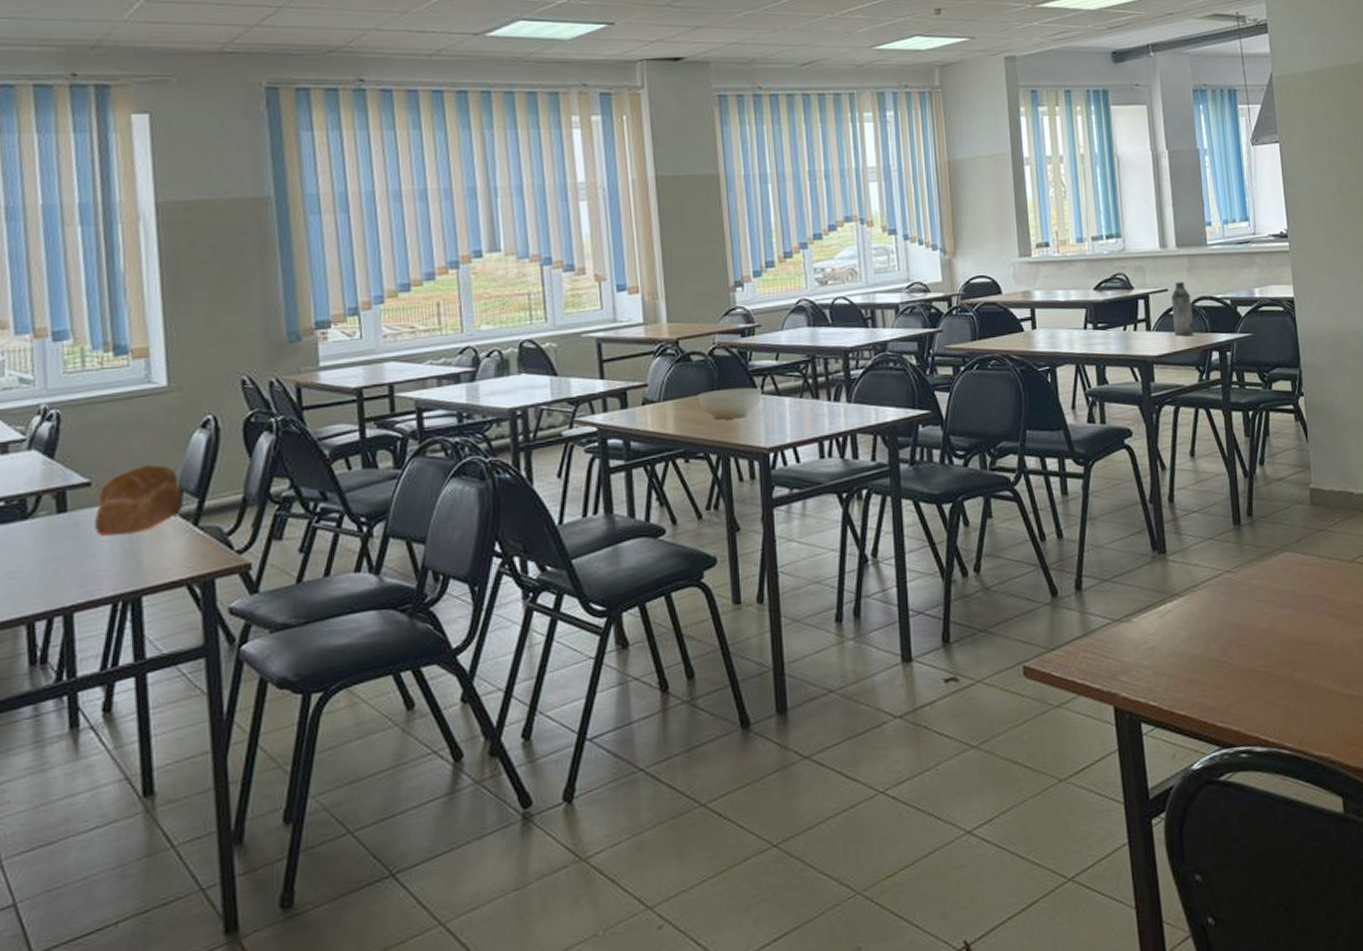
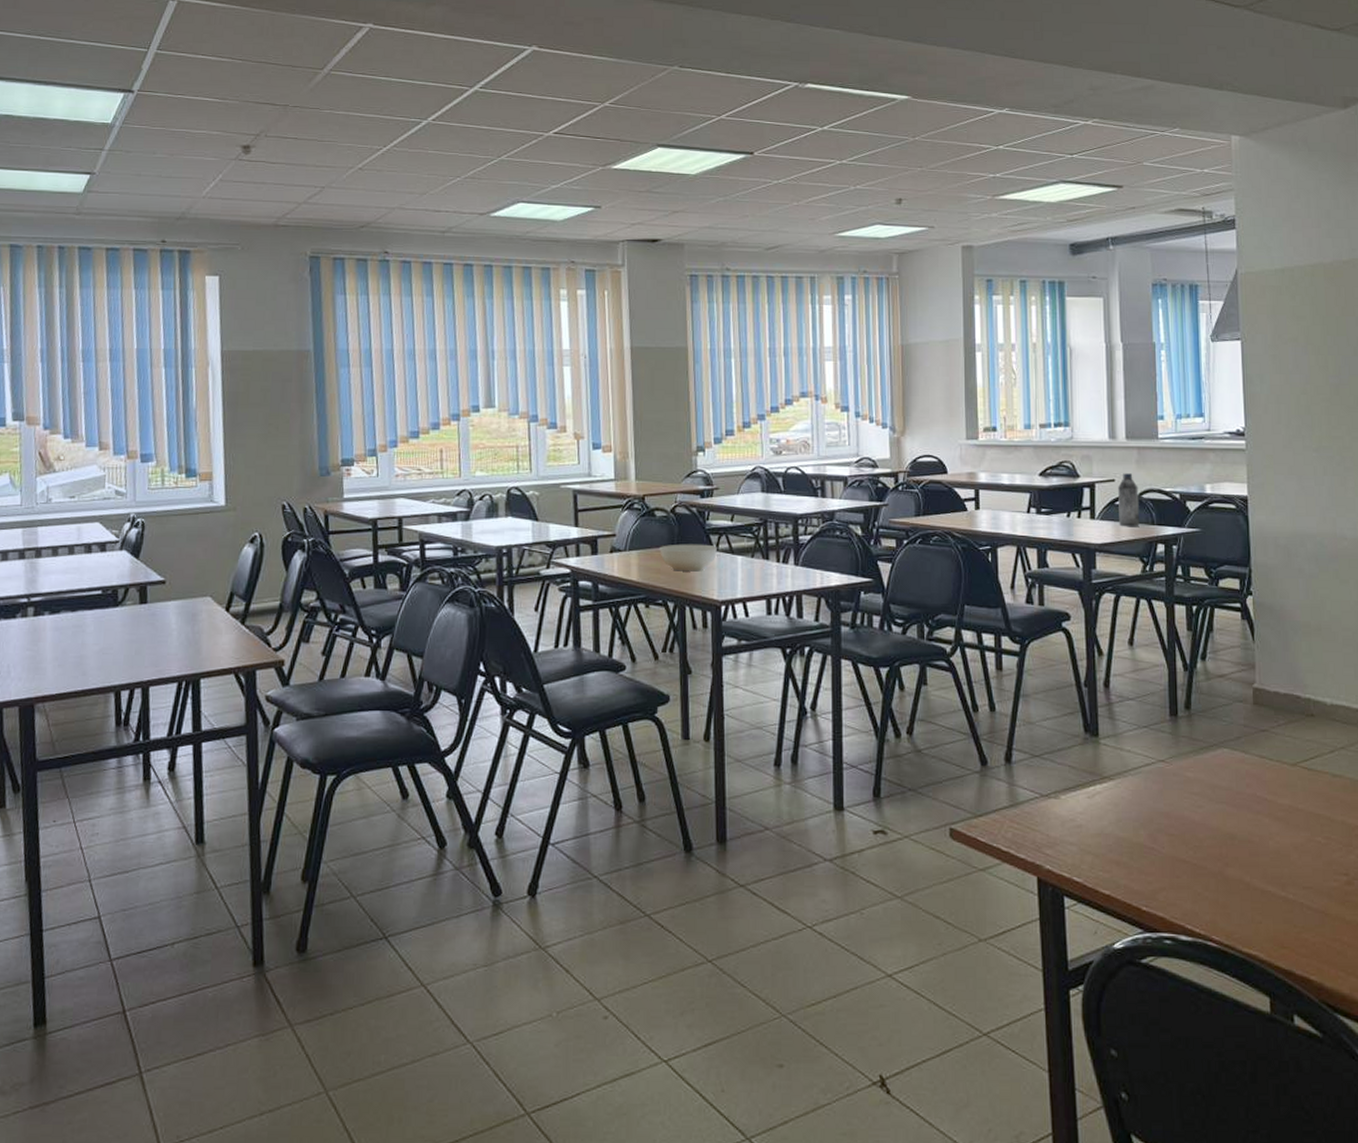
bread: present [95,464,183,536] -> none [167,570,234,626]

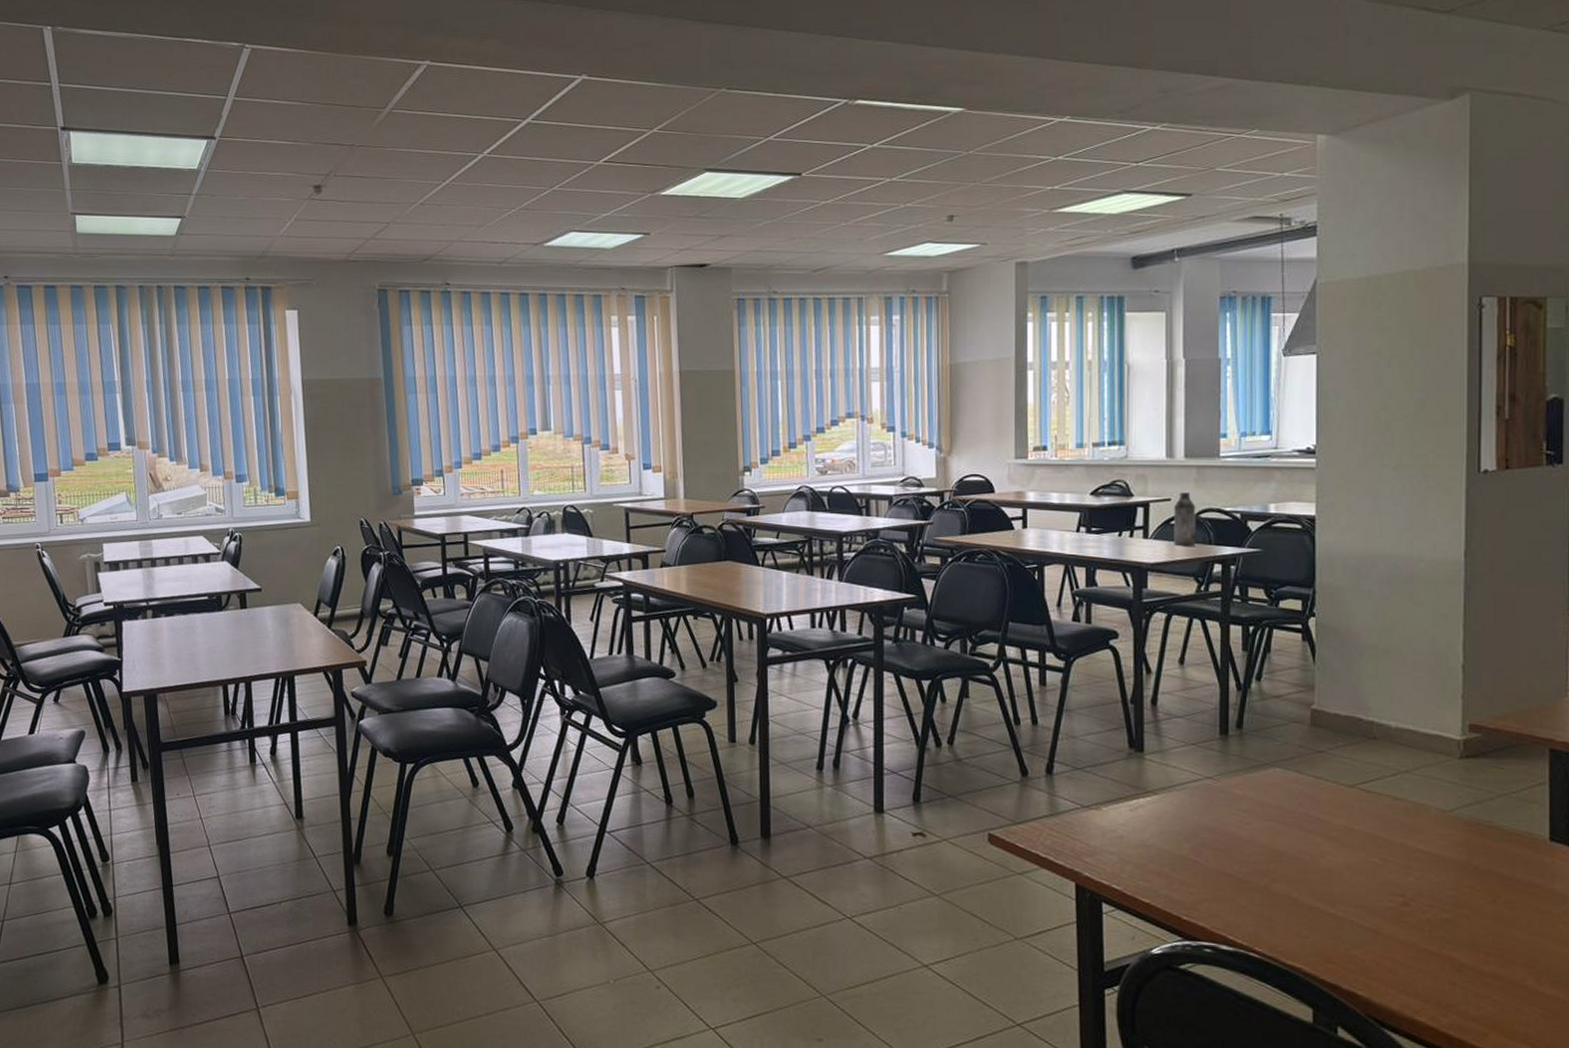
bowl: present [660,544,718,572] -> none [707,559,764,586]

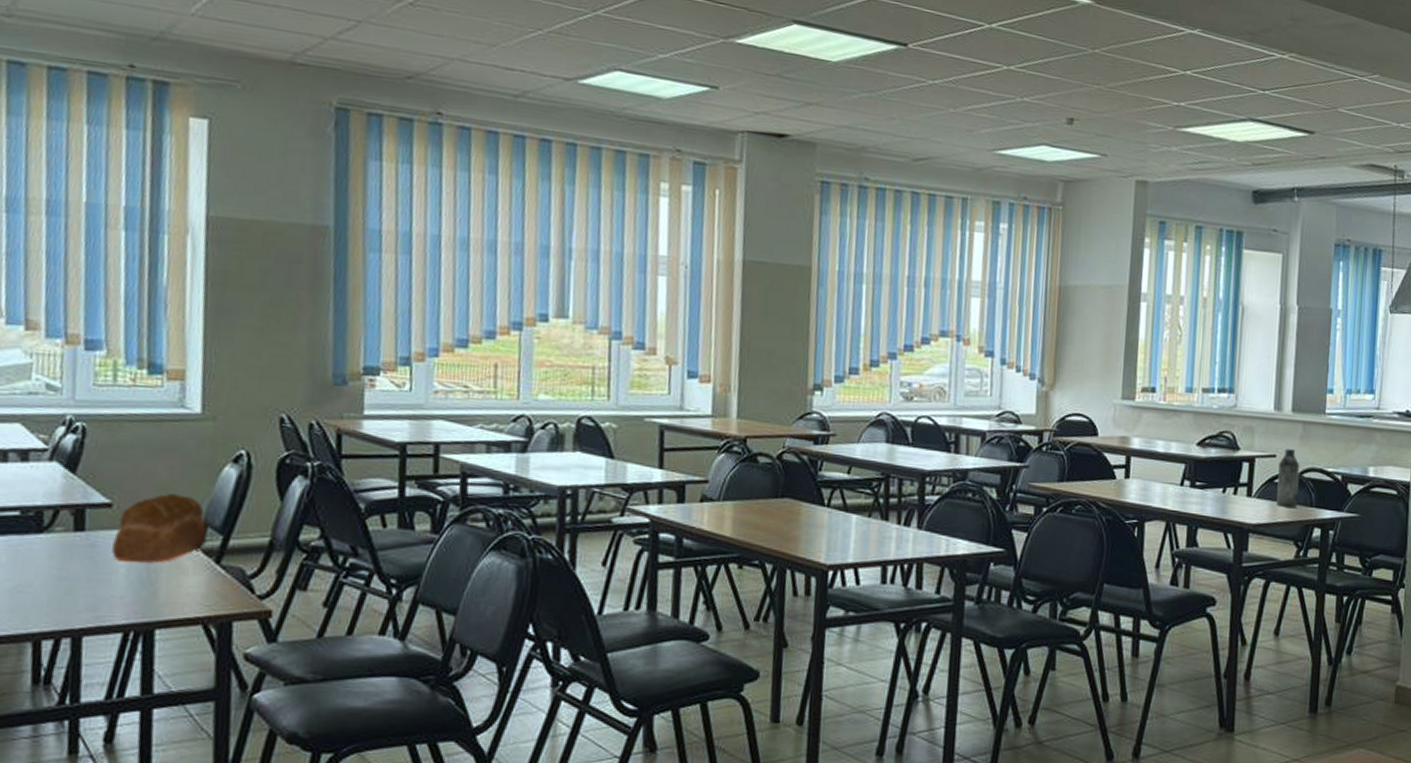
bread: none [264,579,321,629] -> present [112,493,208,562]

